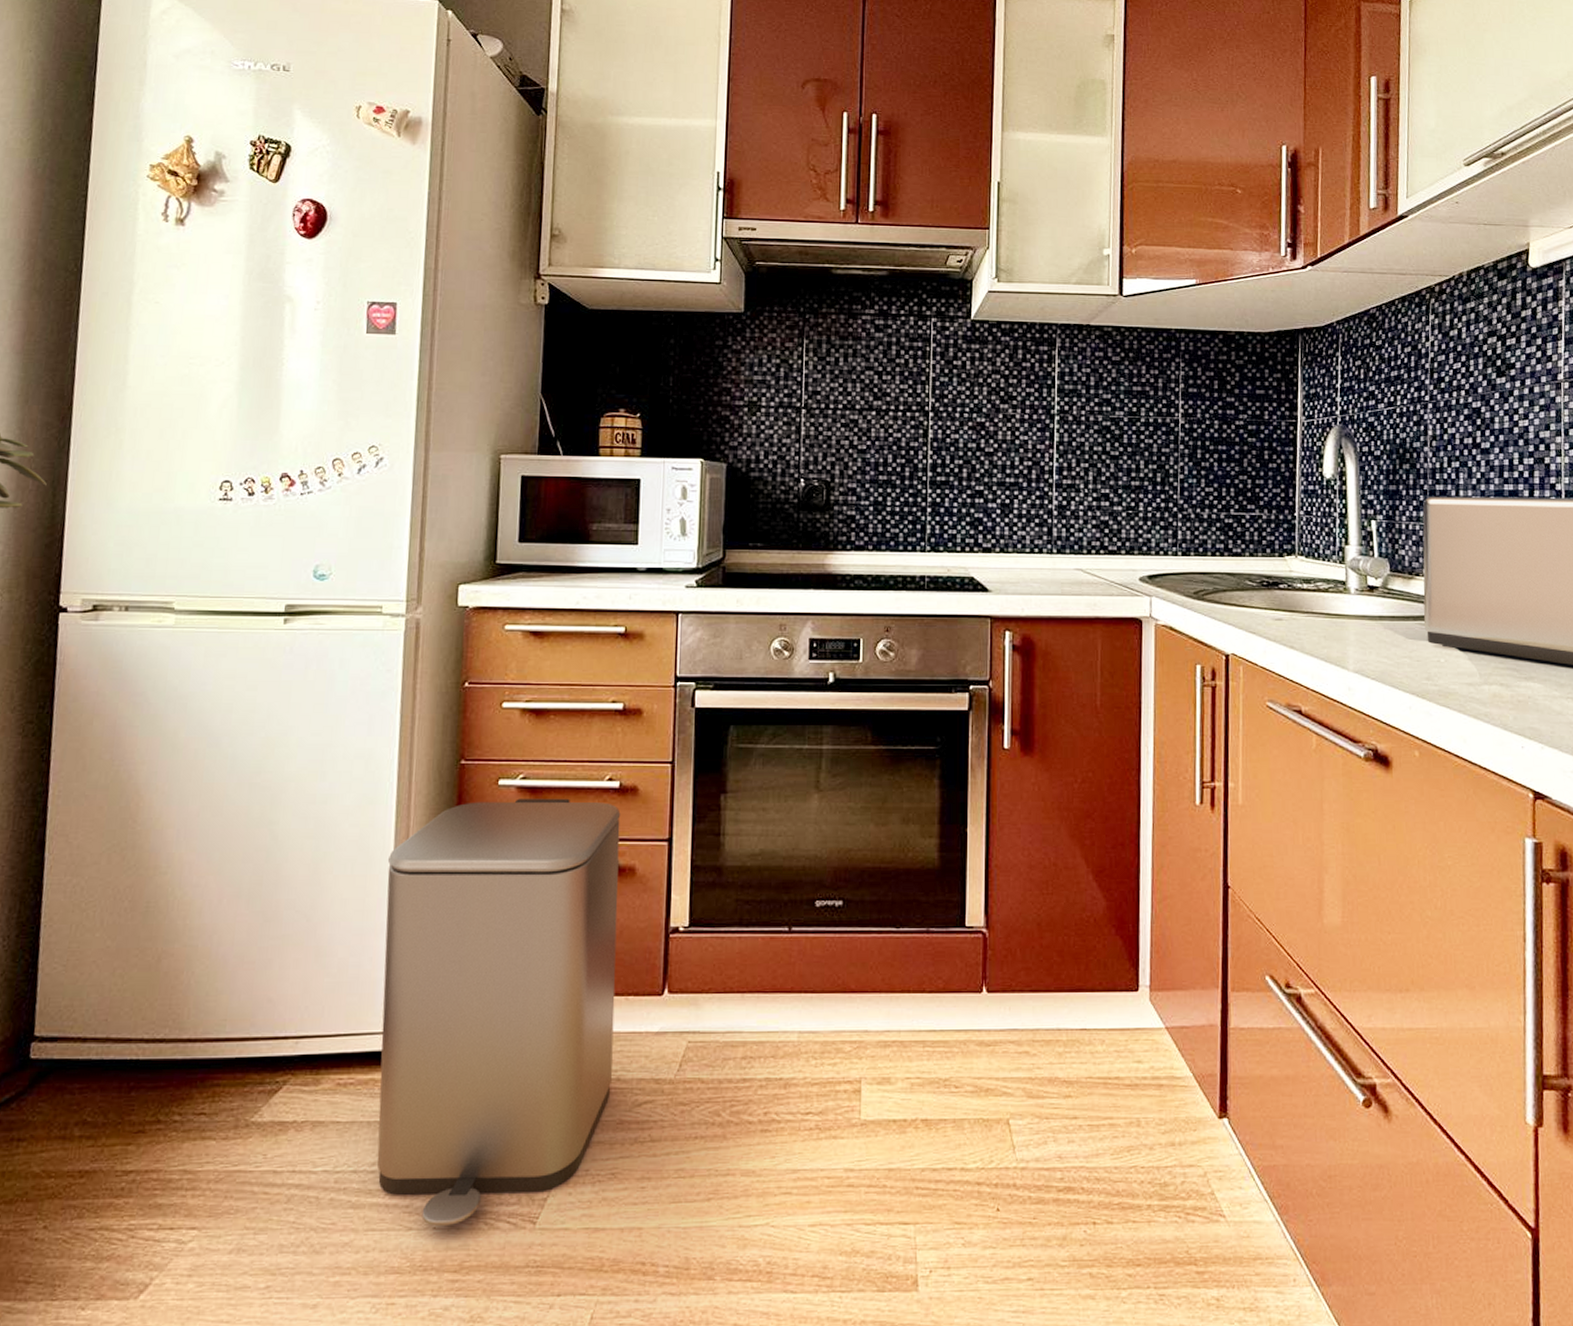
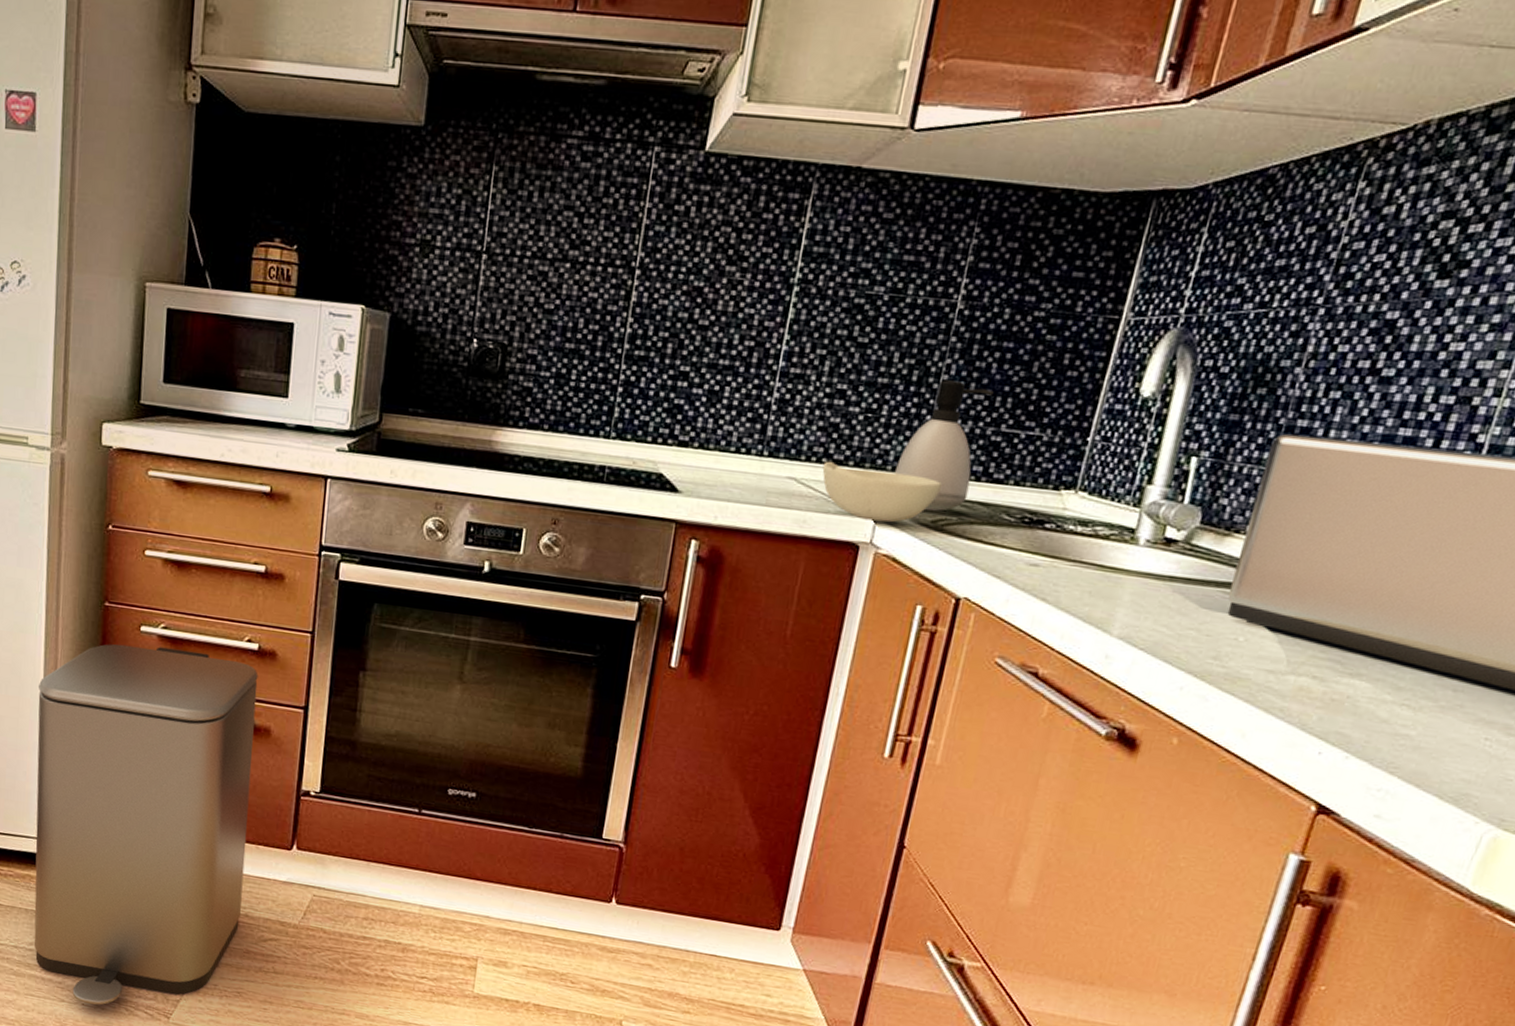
bowl: none [1101,552,1197,598] -> present [822,461,943,523]
soap dispenser: none [1157,479,1219,584] -> present [894,380,994,512]

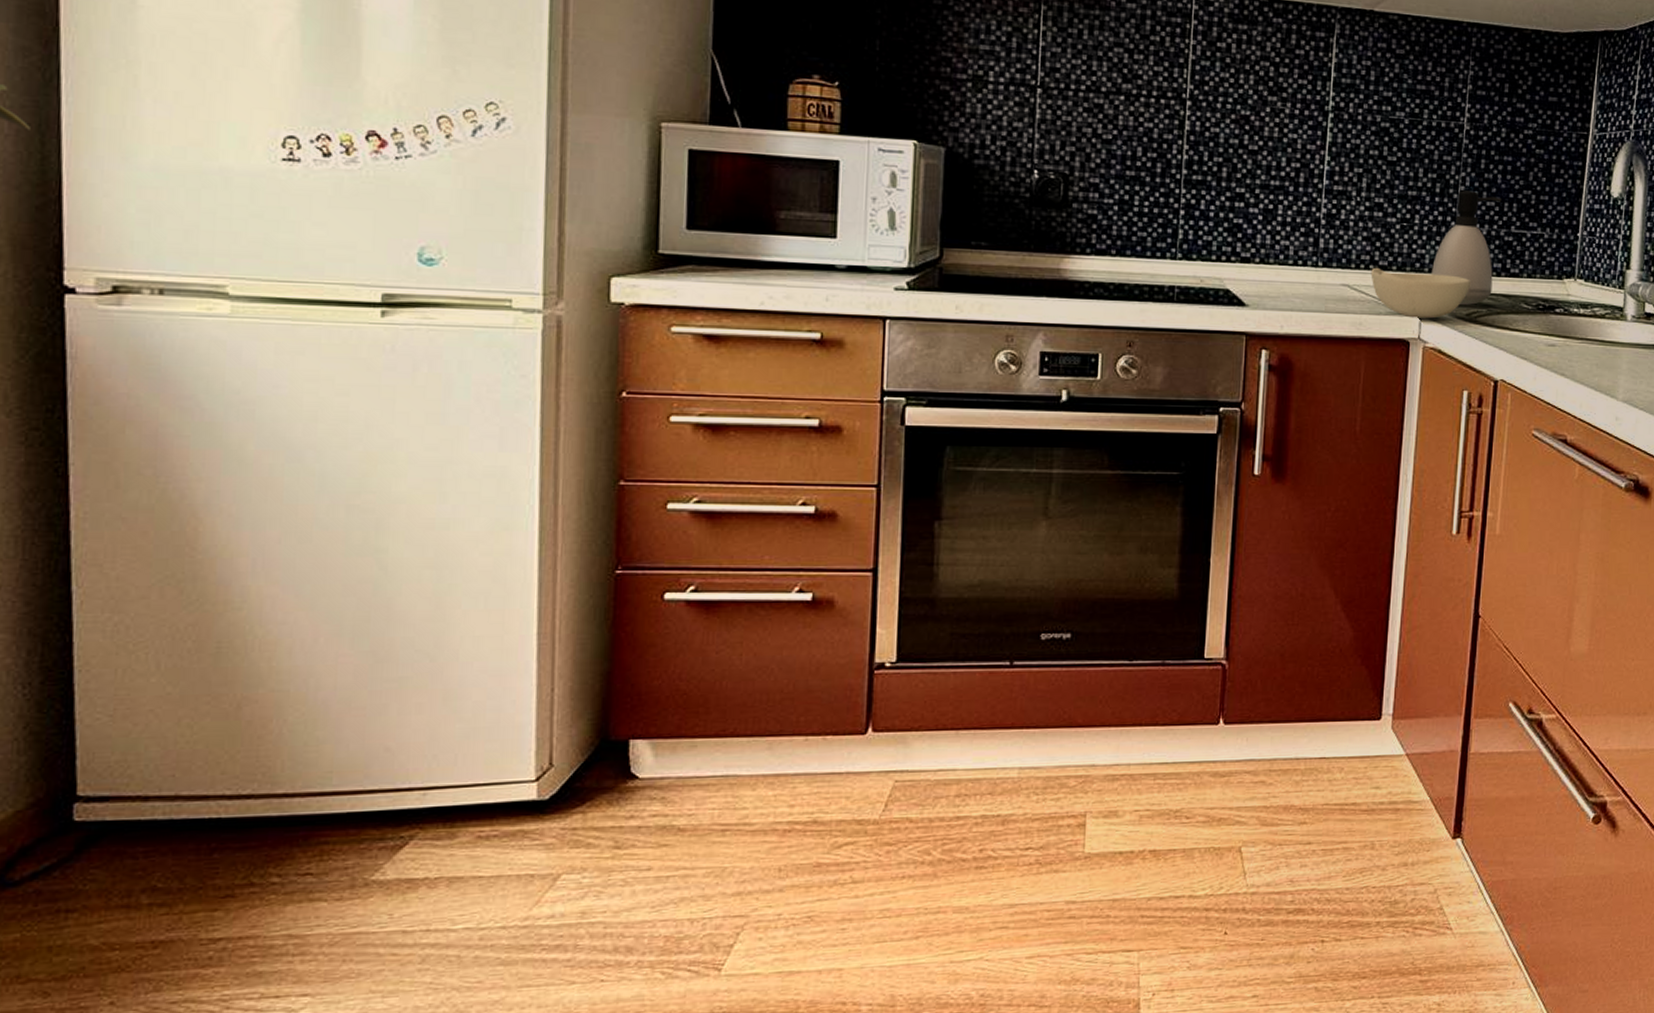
pedal bin: present [34,644,259,1005] -> none [530,524,817,978]

